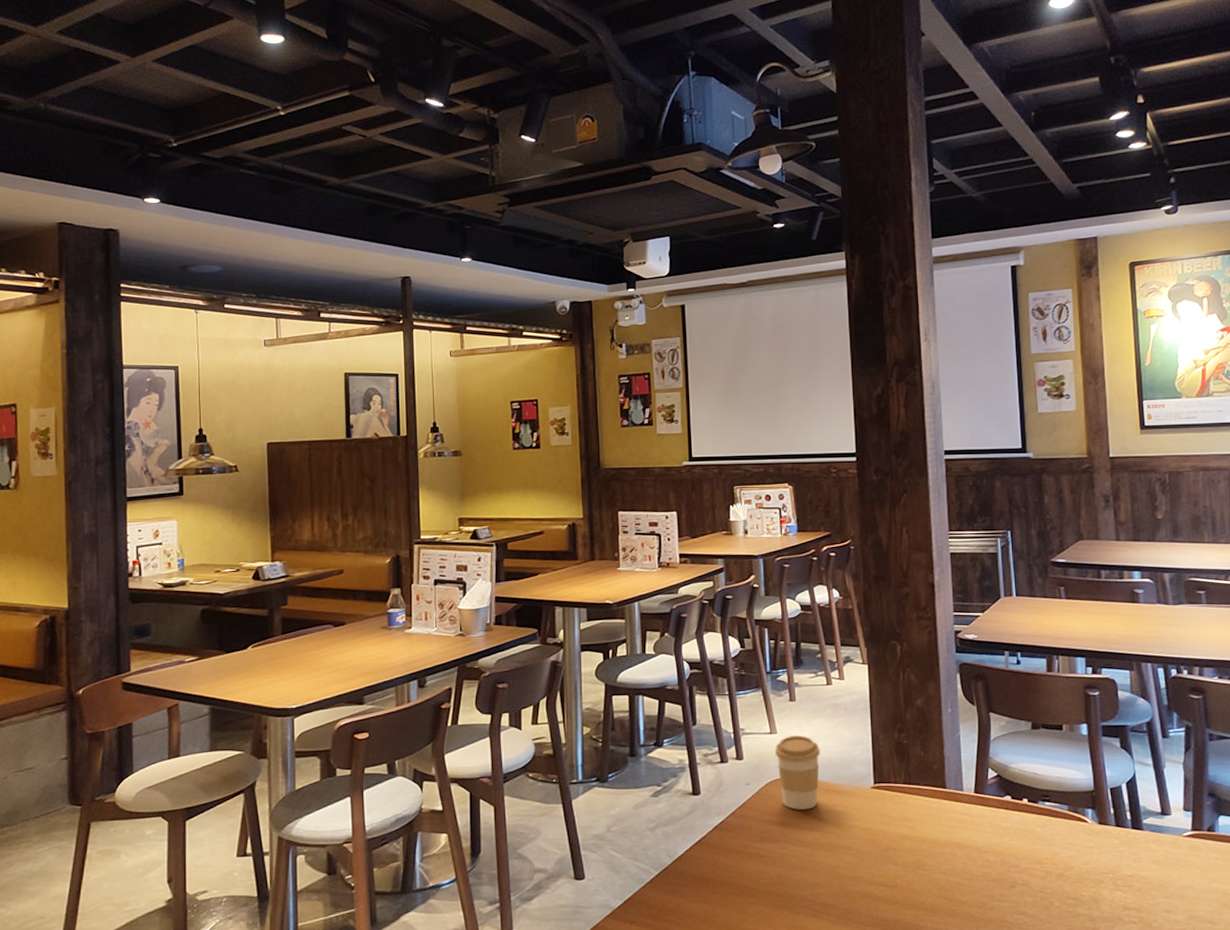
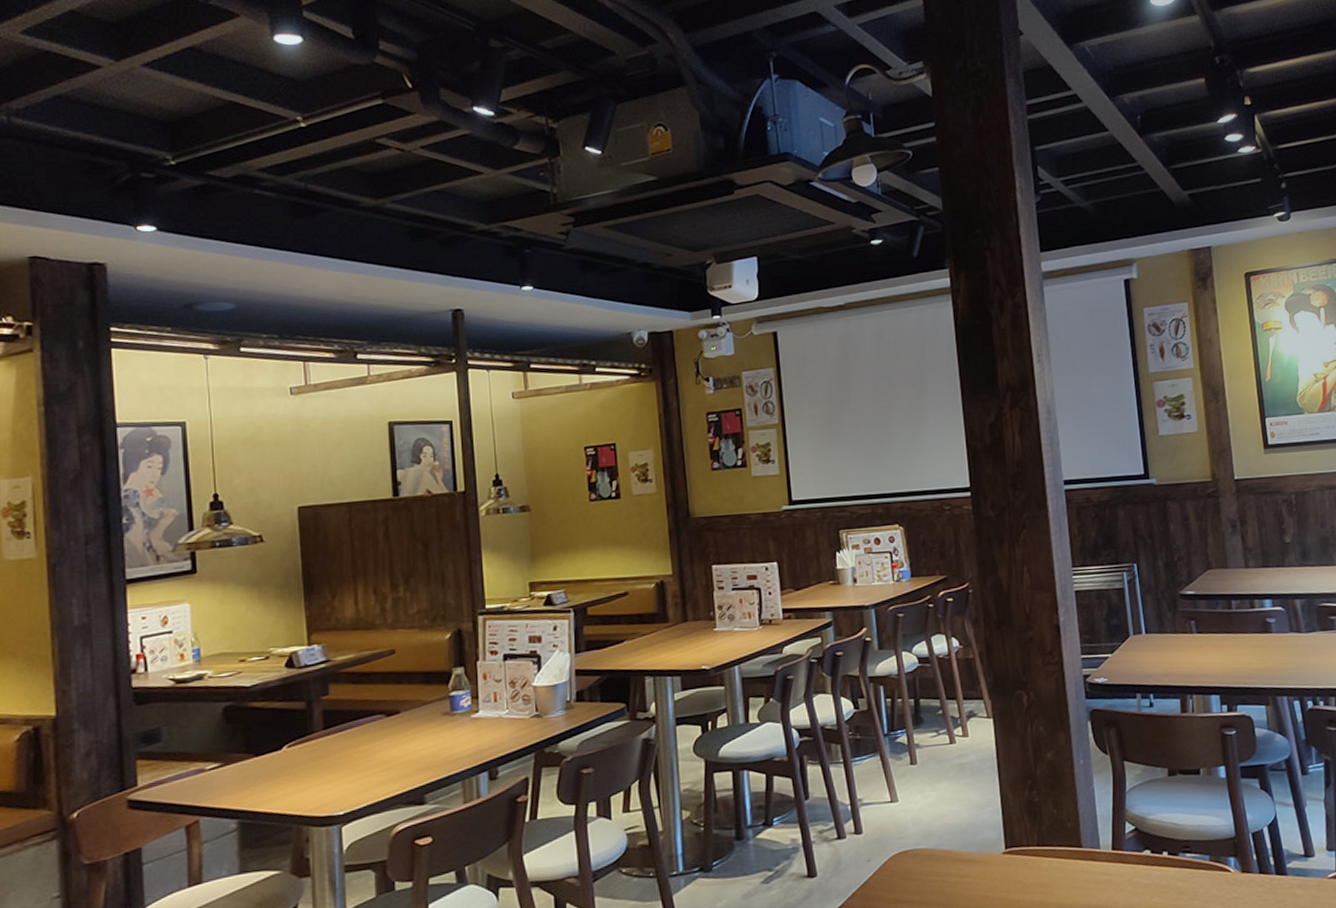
coffee cup: present [775,735,820,810] -> none [897,801,946,885]

